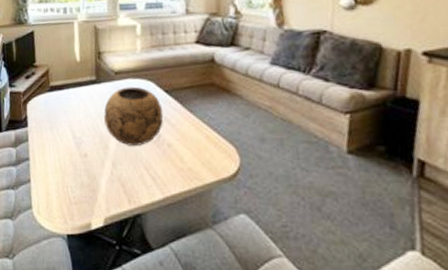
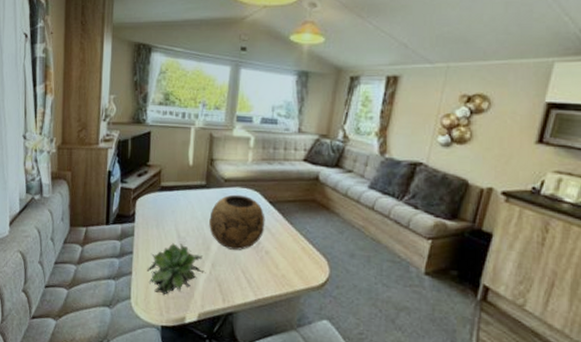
succulent plant: none [45,145,106,202] -> present [146,243,205,296]

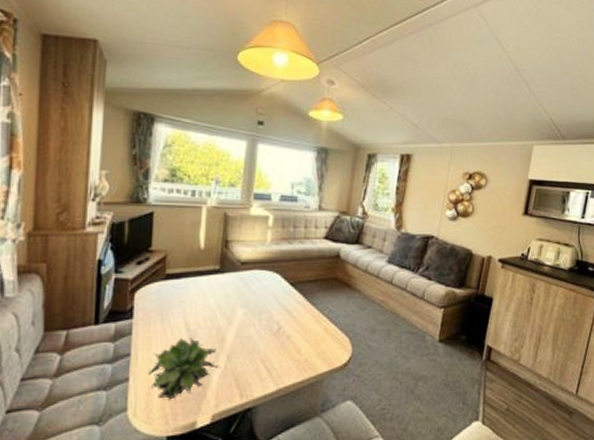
decorative bowl: present [209,194,265,250] -> none [224,278,286,338]

